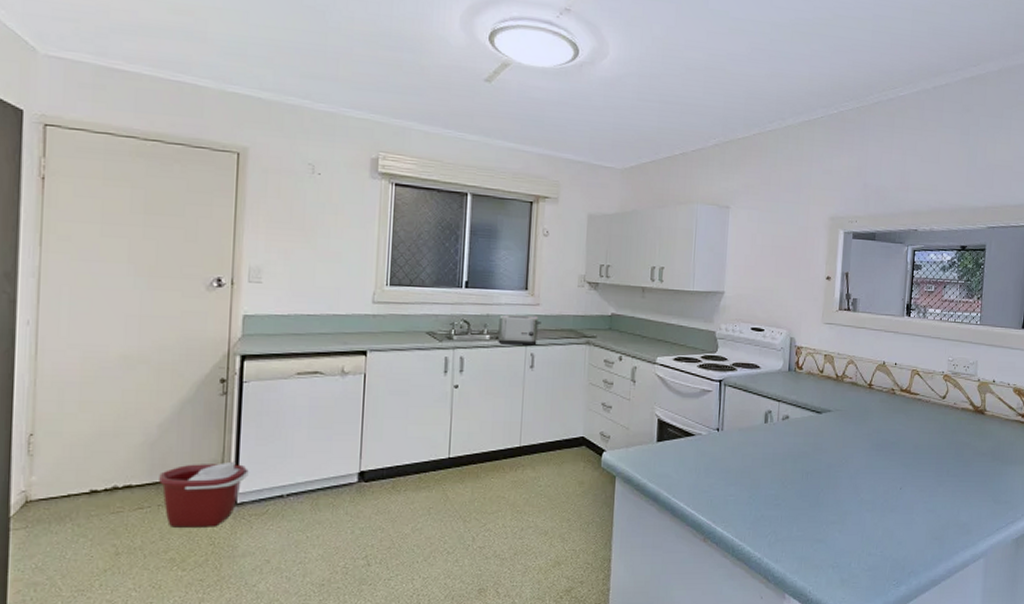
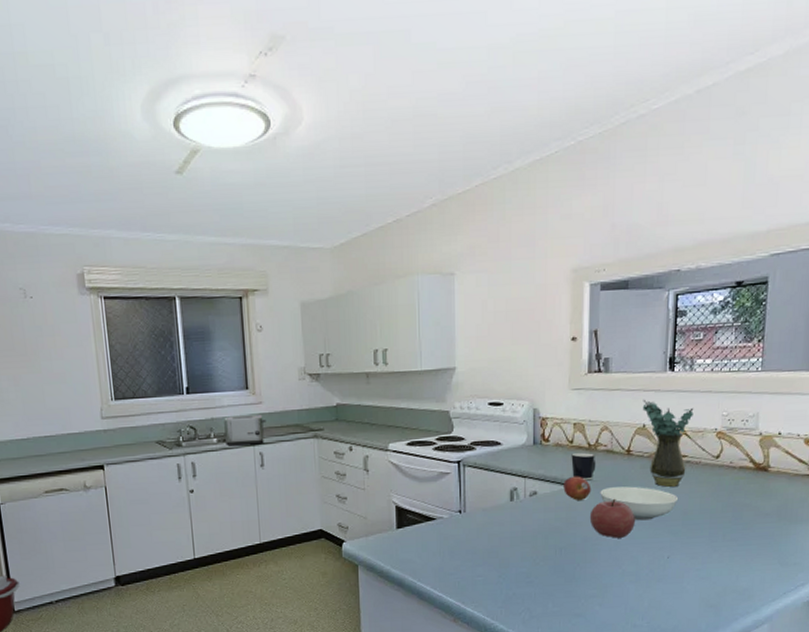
fruit: none [812,404,837,427] -> present [563,476,592,500]
mug: none [820,382,842,409] -> present [571,452,596,481]
fruit: none [834,428,874,467] -> present [589,498,635,538]
bowl: none [844,418,911,452] -> present [600,486,679,521]
vase: none [883,339,925,421] -> present [642,399,694,487]

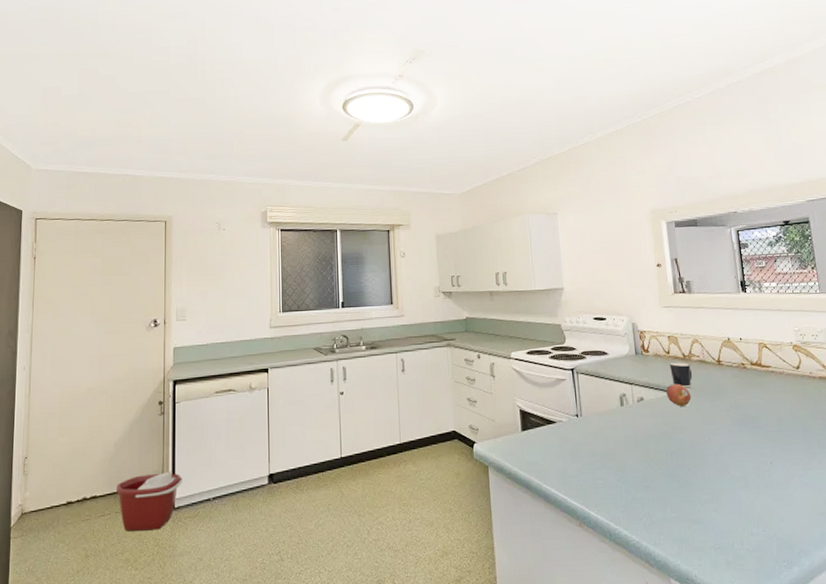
toaster: present [224,414,266,446] -> none [372,326,407,353]
fruit: present [589,498,635,538] -> none [693,405,736,443]
bowl: present [600,486,679,521] -> none [699,394,771,427]
vase: present [642,399,694,487] -> none [724,316,773,395]

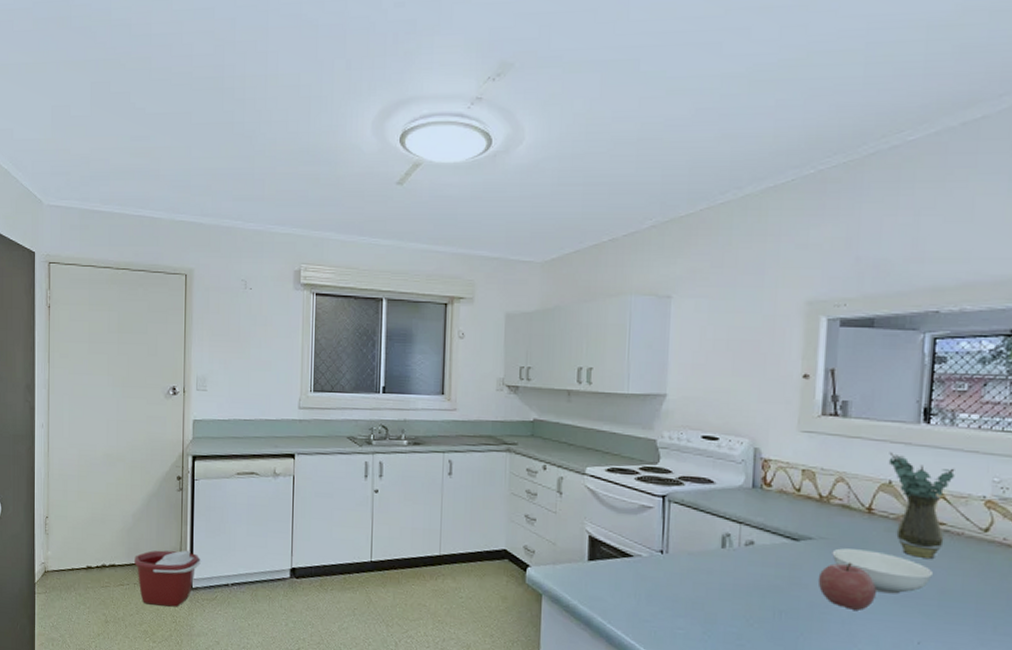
fruit: present [666,383,692,406] -> none [787,529,822,559]
mug: present [669,362,693,388] -> none [797,502,829,537]
fruit: none [693,405,736,443] -> present [817,562,876,611]
bowl: none [699,394,771,427] -> present [832,548,934,594]
vase: none [724,316,773,395] -> present [888,451,955,558]

